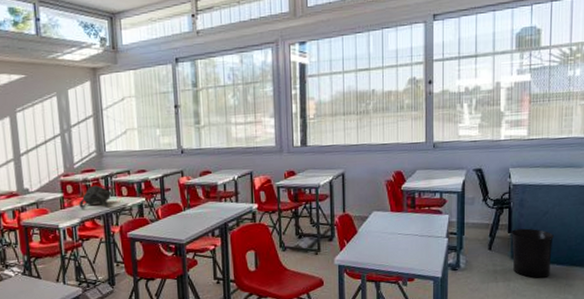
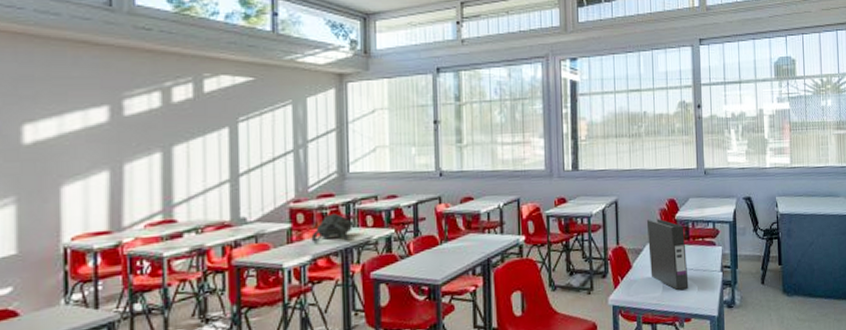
binder: none [372,189,413,254] -> present [646,219,689,291]
waste bin: present [510,228,555,278] -> none [781,260,821,314]

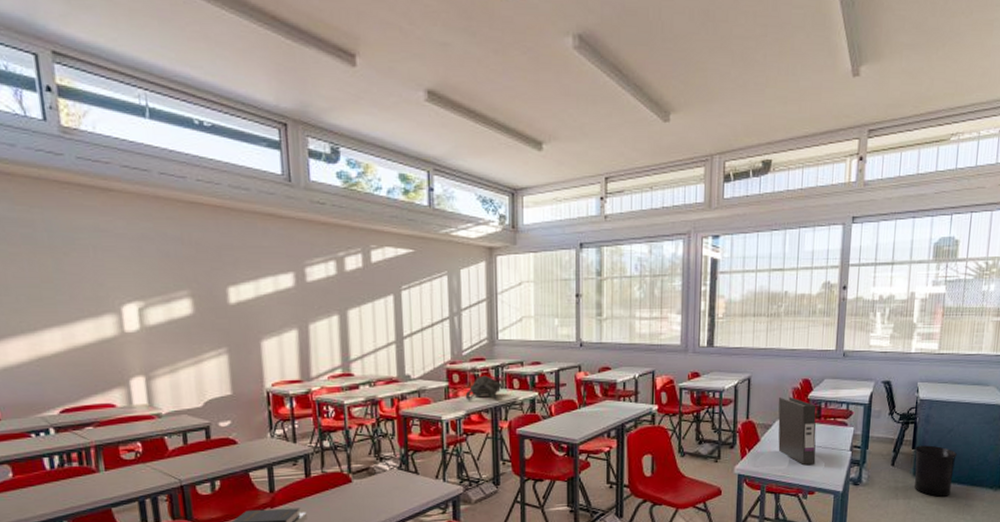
waste bin: none [781,260,821,314] -> present [914,445,958,497]

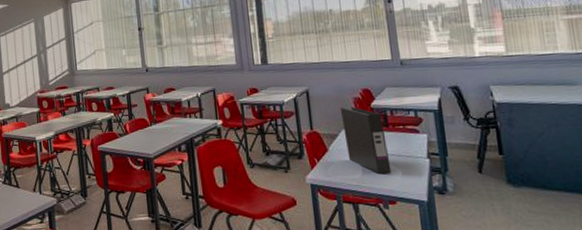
backpack: present [465,375,501,401] -> none [53,101,82,123]
waste bin: present [914,445,958,497] -> none [502,150,559,207]

